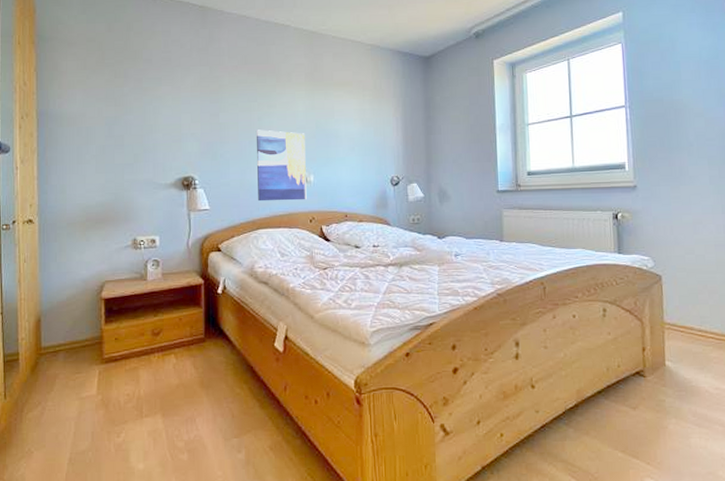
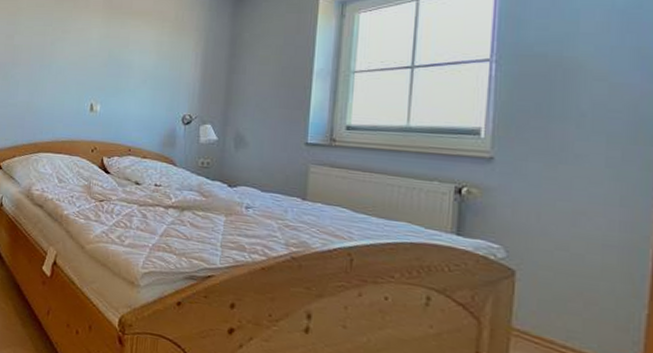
wall art: present [256,129,307,202] -> none [42,54,96,129]

